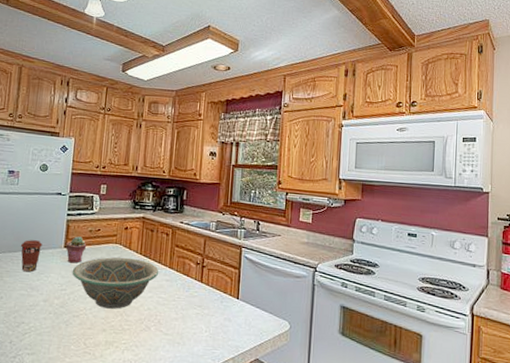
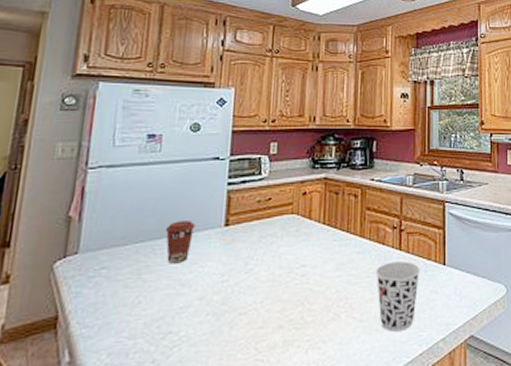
potted succulent: present [66,236,87,264] -> none [227,210,255,245]
decorative bowl: present [72,257,159,309] -> none [236,229,348,298]
cup: none [180,291,218,347] -> present [375,261,421,332]

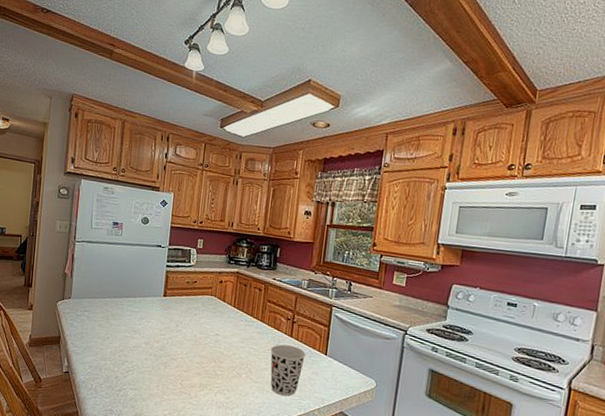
coffee cup: present [165,221,196,264] -> none [124,287,144,317]

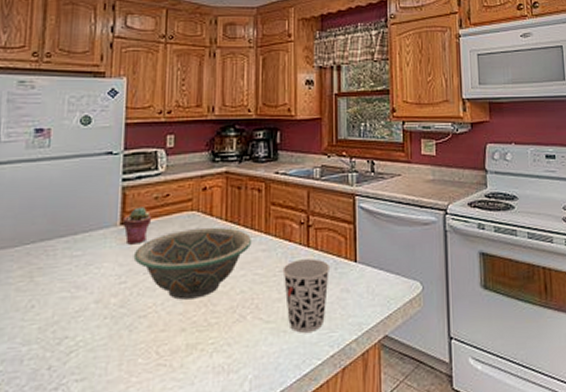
potted succulent: none [165,286,184,312] -> present [123,207,152,245]
decorative bowl: none [170,308,251,356] -> present [133,227,252,300]

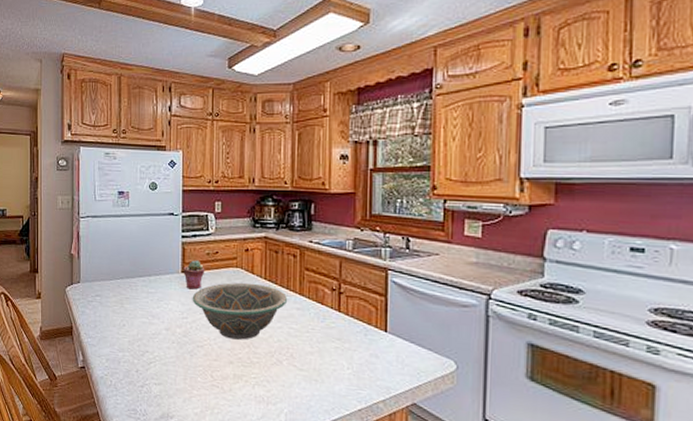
cup: present [282,259,331,333] -> none [315,321,361,386]

